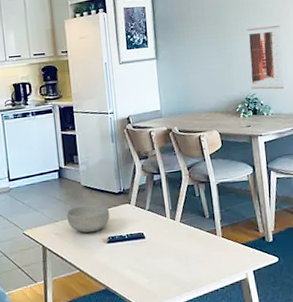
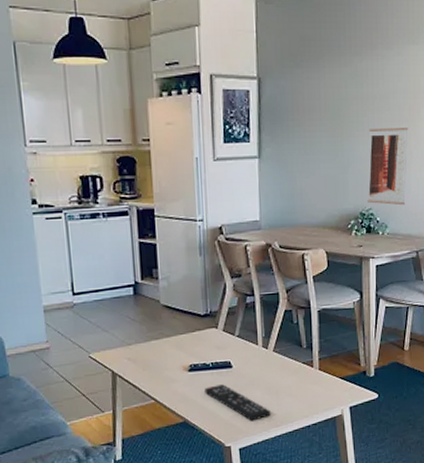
bowl: present [66,204,110,233] -> none [141,327,193,359]
remote control: none [122,254,182,287] -> present [204,384,271,421]

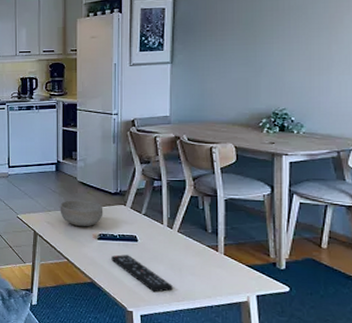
bowl: none [141,327,193,359] -> present [60,200,103,227]
wall art: present [367,128,408,206] -> none [281,34,329,107]

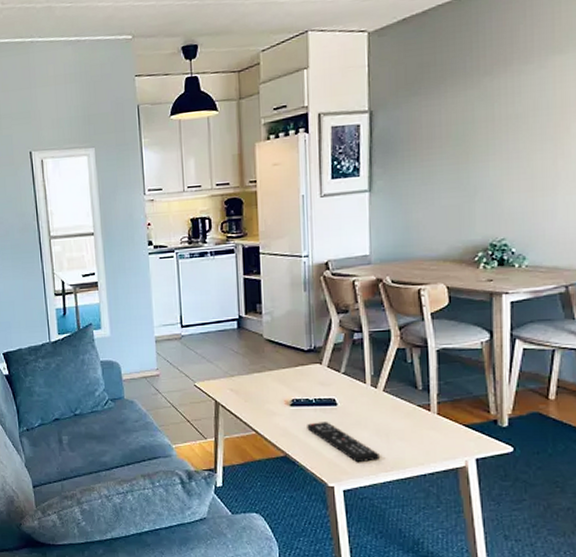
bowl: present [60,200,103,227] -> none [244,361,296,393]

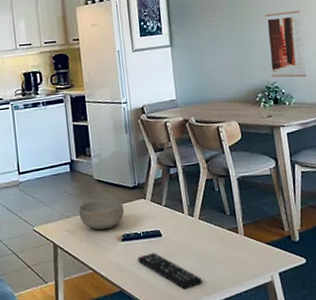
bowl: none [244,361,296,393] -> present [78,199,125,230]
wall art: none [499,147,554,234] -> present [264,11,307,78]

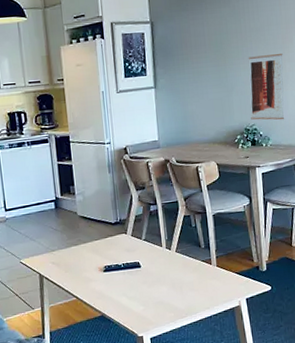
bowl: present [78,199,125,230] -> none [63,234,107,262]
remote control: present [137,253,202,290] -> none [118,282,176,314]

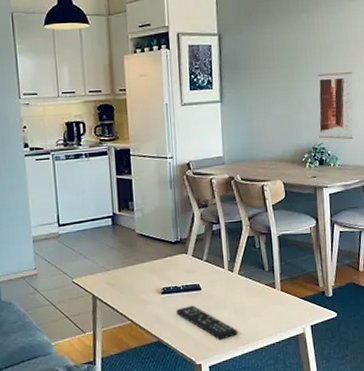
remote control: none [118,282,176,314] -> present [176,305,238,340]

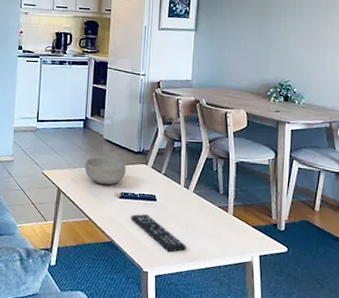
bowl: none [119,253,165,283] -> present [85,157,126,185]
wall art: present [317,72,354,140] -> none [286,15,326,81]

